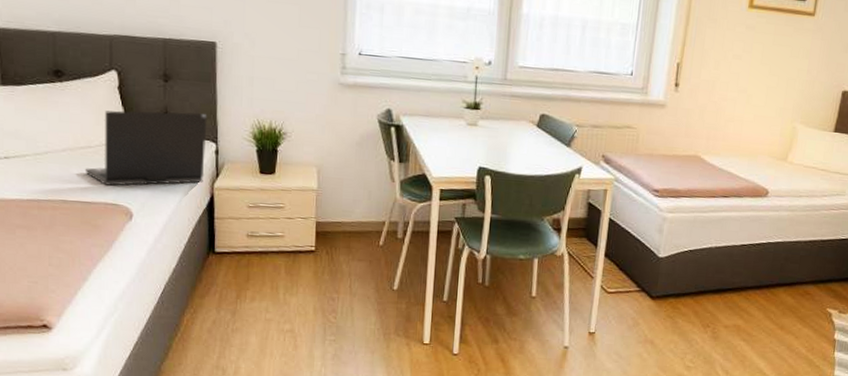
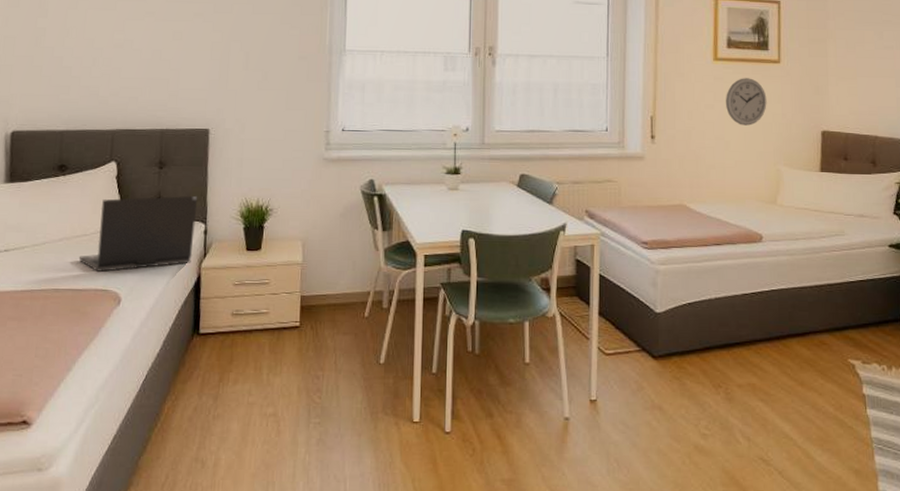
wall clock: none [753,29,796,80] -> present [726,78,767,126]

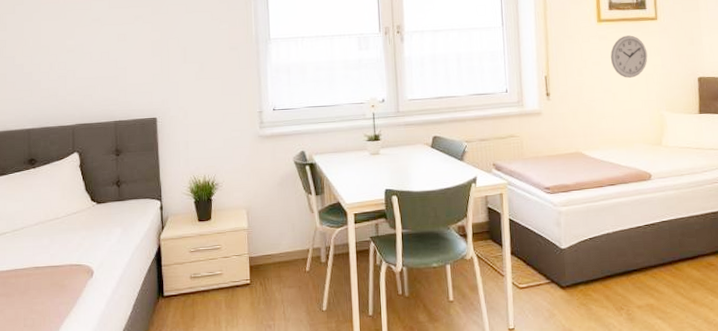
laptop: present [78,195,198,272] -> none [53,177,153,249]

